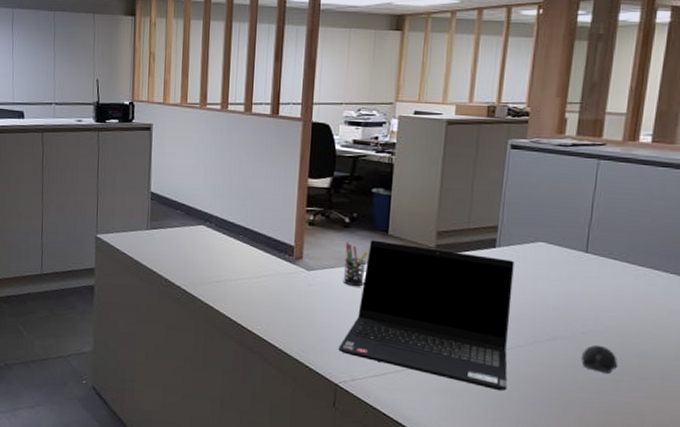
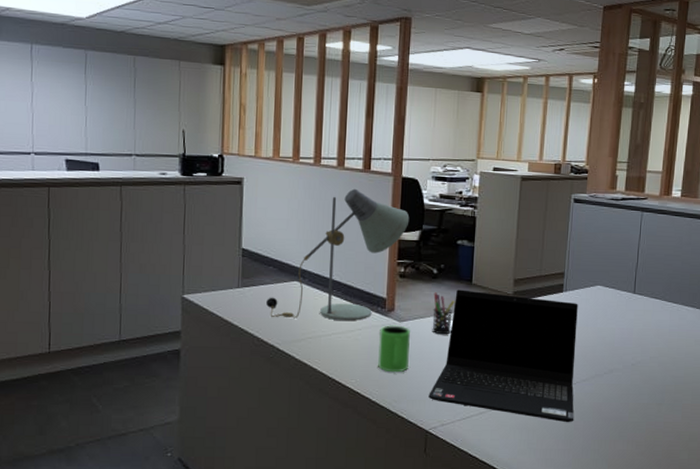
desk lamp: none [174,134,320,268] -> present [266,188,410,321]
mug: none [285,273,319,322] -> present [378,325,410,373]
computer mouse: present [580,344,618,373] -> none [631,374,660,398]

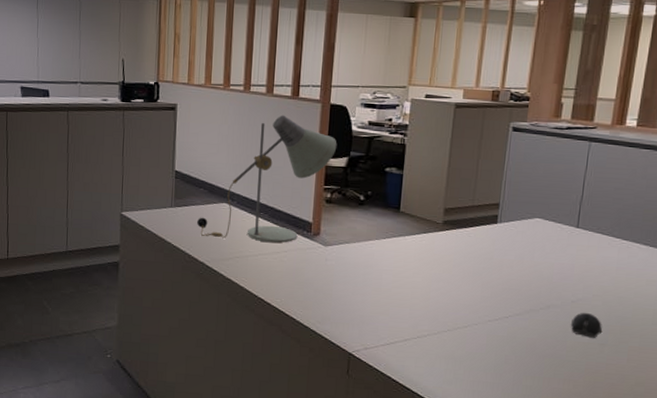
mug: present [378,325,410,373] -> none [303,249,335,295]
laptop computer: present [428,289,578,423] -> none [352,216,514,356]
pen holder: present [432,292,455,335] -> none [357,218,382,261]
computer mouse: none [631,374,660,398] -> present [570,312,603,338]

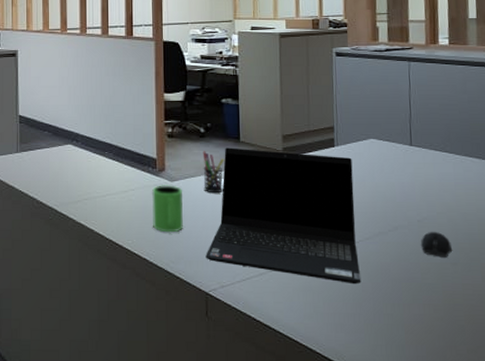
desk lamp: present [197,115,337,243] -> none [44,54,173,182]
mug: none [303,249,335,295] -> present [152,185,183,233]
laptop computer: none [352,216,514,356] -> present [206,147,361,285]
pen holder: none [357,218,382,261] -> present [202,151,224,194]

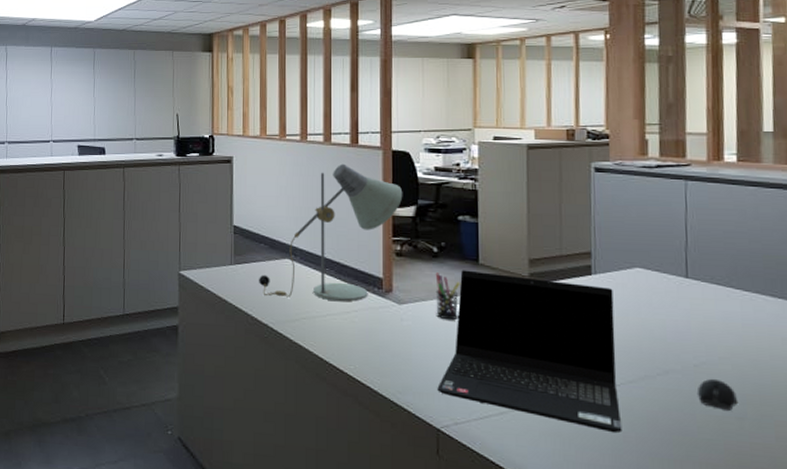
desk lamp: none [44,54,173,182] -> present [259,163,403,302]
mug: present [152,185,183,233] -> none [378,307,412,361]

